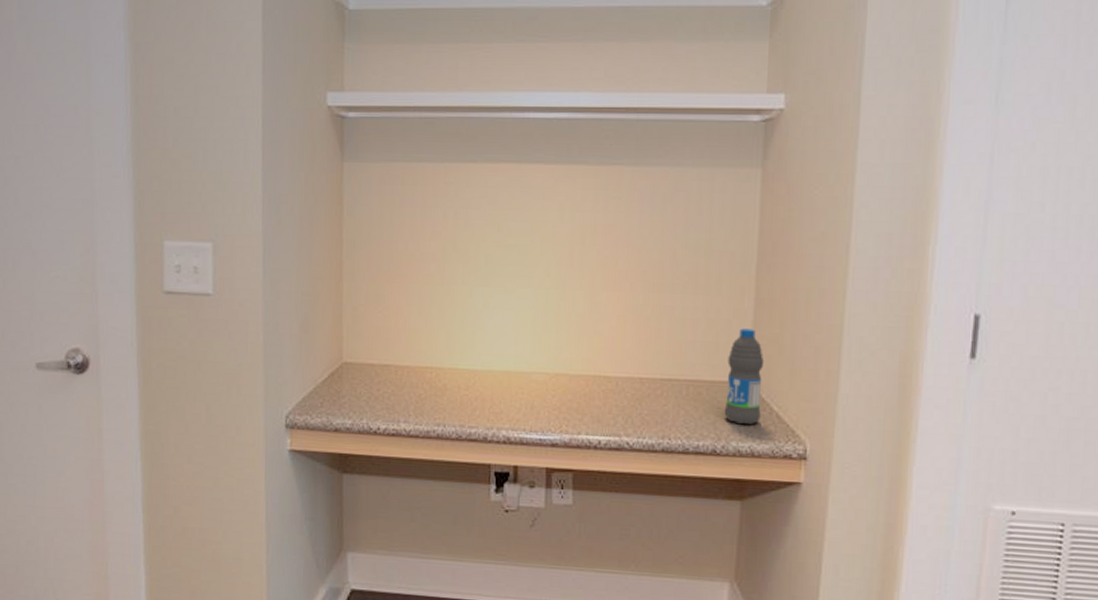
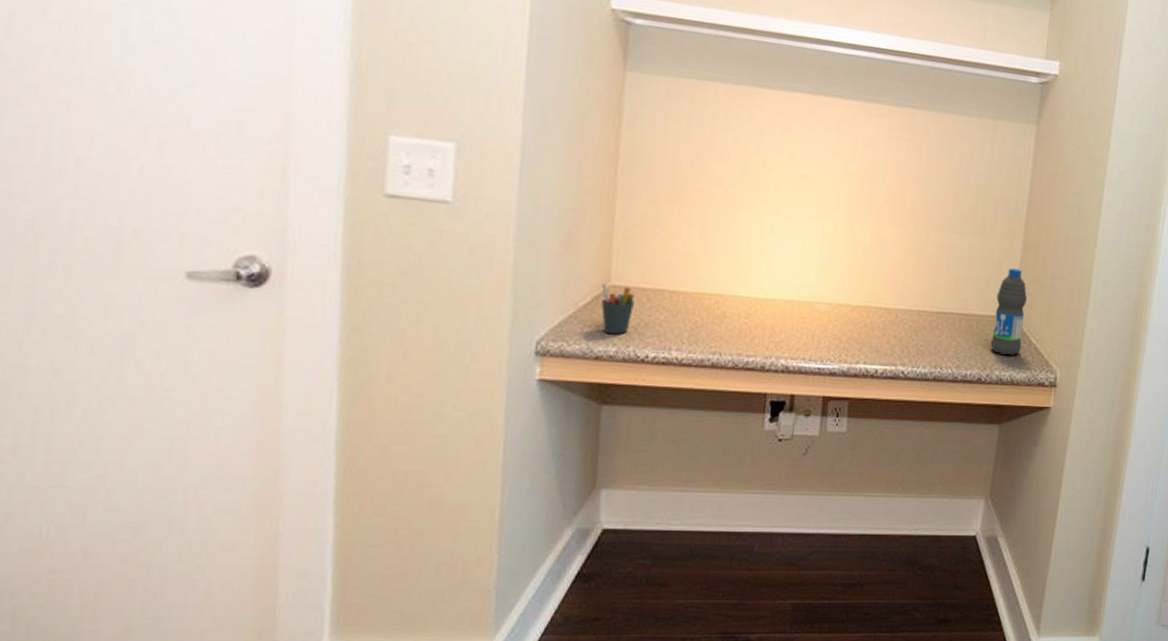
pen holder: none [336,361,365,408] -> present [601,283,635,335]

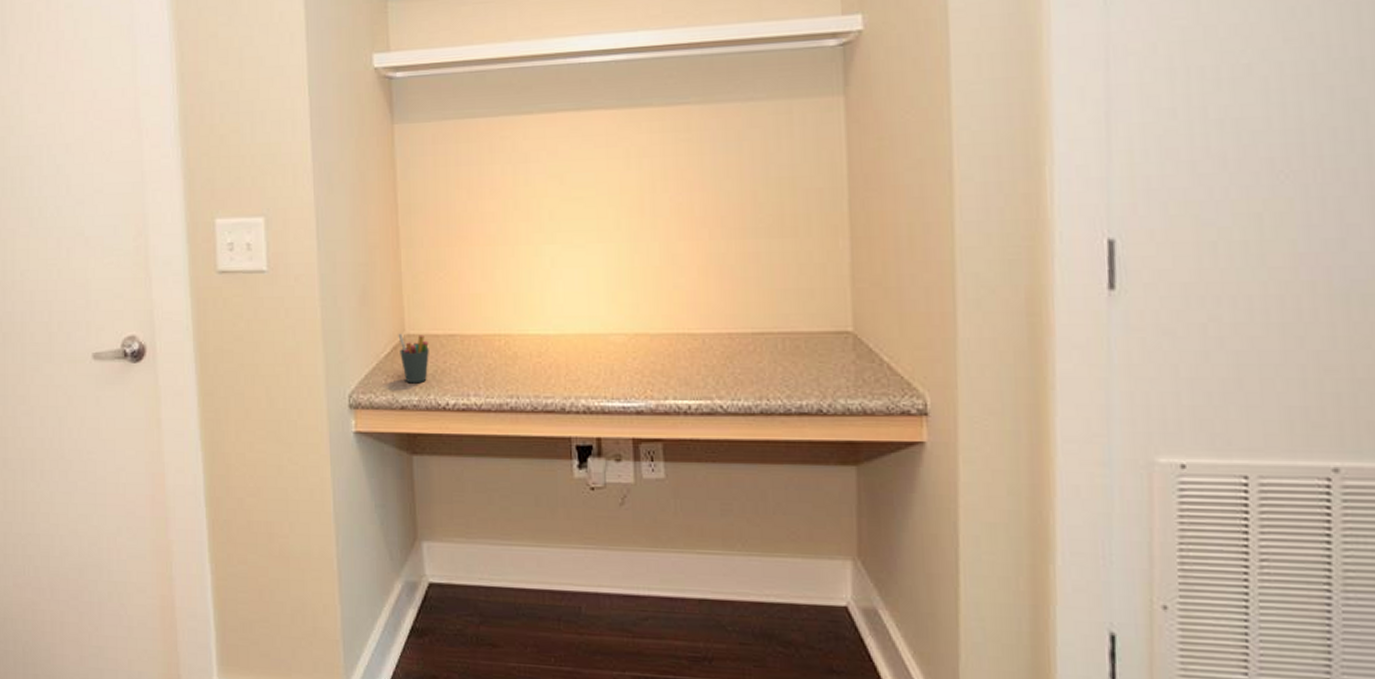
water bottle: present [990,268,1028,356] -> none [826,271,870,379]

